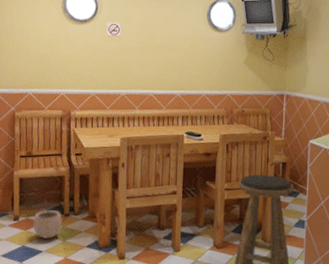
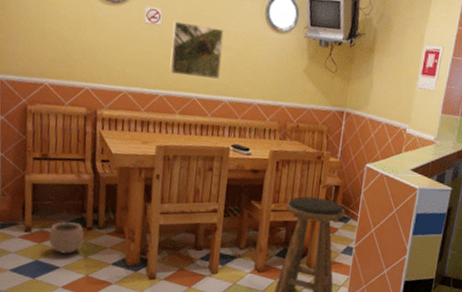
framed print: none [129,31,173,77] -> present [169,21,224,79]

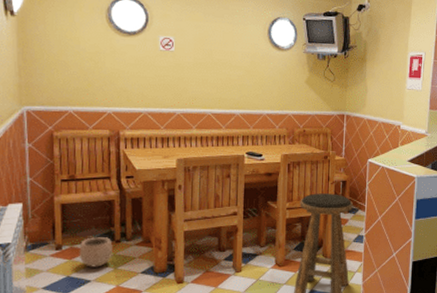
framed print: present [169,21,224,79] -> none [184,47,232,96]

